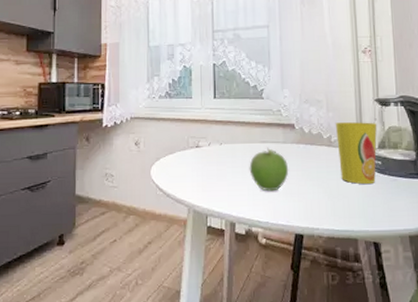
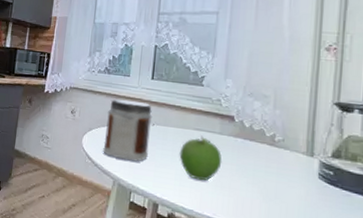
jar: none [173,122,219,185] -> present [103,99,153,162]
cup: present [336,122,377,184] -> none [281,122,334,194]

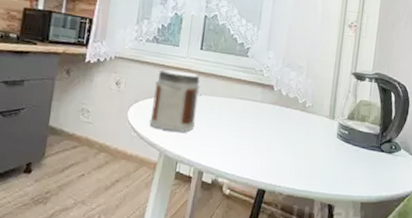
fruit: present [179,135,222,181] -> none [224,104,262,147]

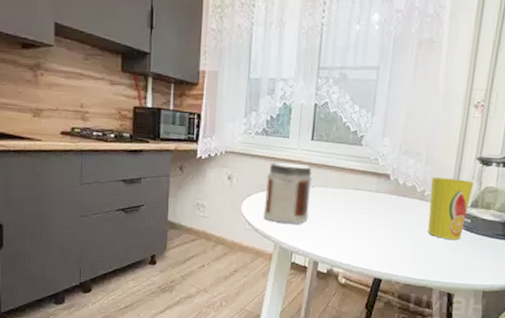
cup: none [309,90,350,151] -> present [428,177,474,240]

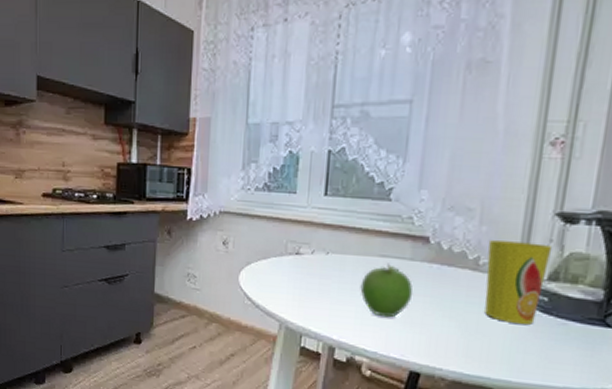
jar: present [263,162,313,224] -> none [265,223,327,300]
fruit: none [338,194,378,237] -> present [360,263,413,318]

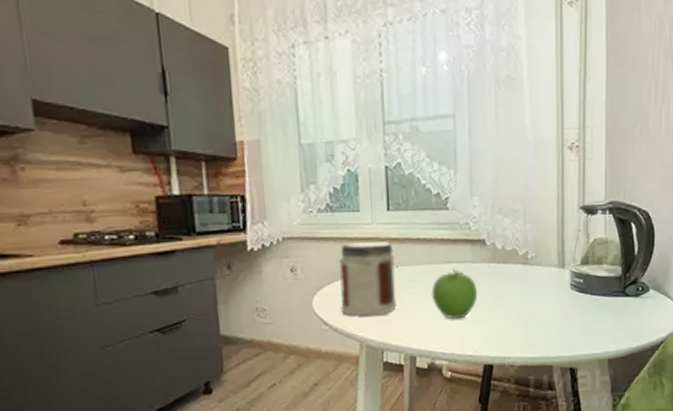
jar: none [265,223,327,300] -> present [339,241,396,316]
cup: present [485,240,553,324] -> none [534,234,581,306]

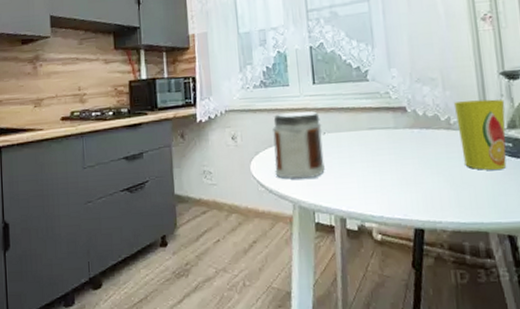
fruit: present [431,268,478,320] -> none [357,134,403,183]
cup: none [534,234,581,306] -> present [455,99,507,170]

